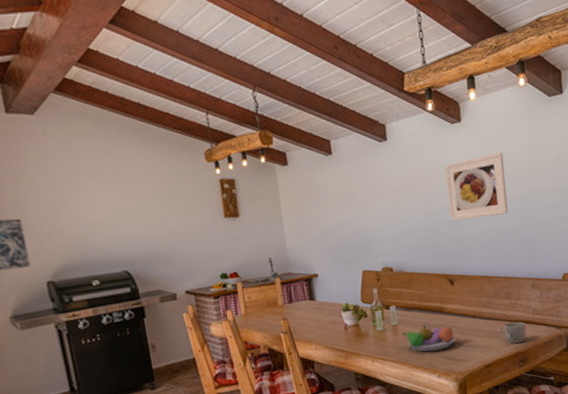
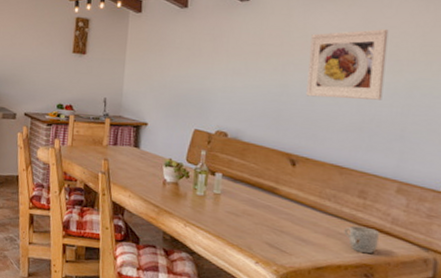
fruit bowl: present [402,324,456,352] -> none [224,201,285,235]

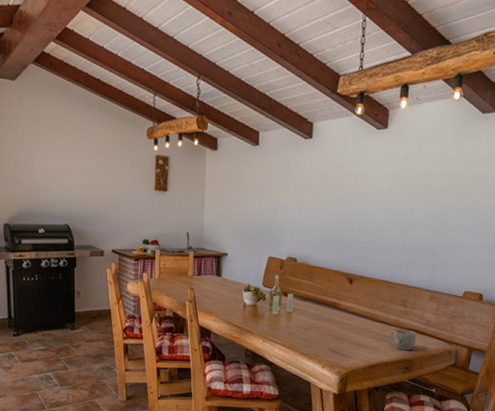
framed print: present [306,29,389,100] -> none [360,163,425,224]

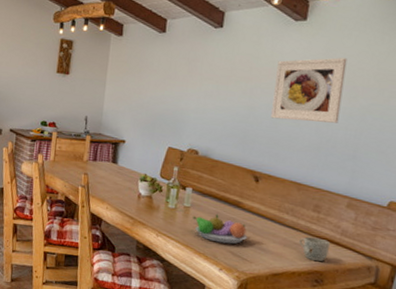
fruit bowl: none [295,316,345,343] -> present [192,214,247,244]
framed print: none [360,163,425,224] -> present [271,57,348,123]

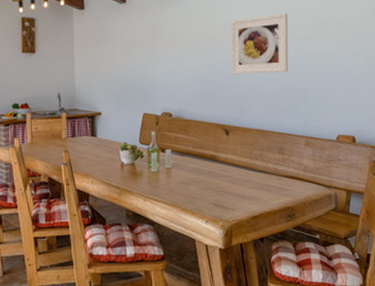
fruit bowl: present [192,214,247,244] -> none [175,170,226,197]
mug: present [299,236,330,261] -> none [271,177,295,198]

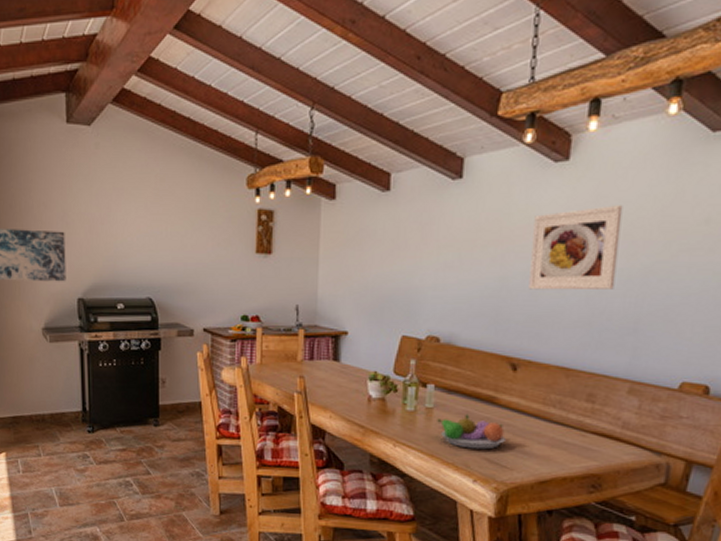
fruit bowl: none [175,170,226,197] -> present [437,414,506,450]

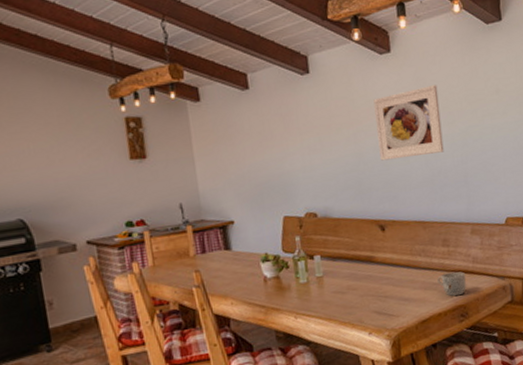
fruit bowl: present [437,414,506,450] -> none [328,275,388,307]
mug: none [570,433,608,462] -> present [437,271,466,296]

